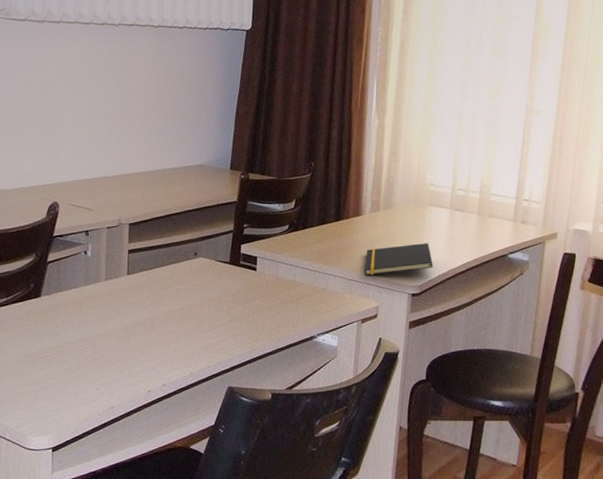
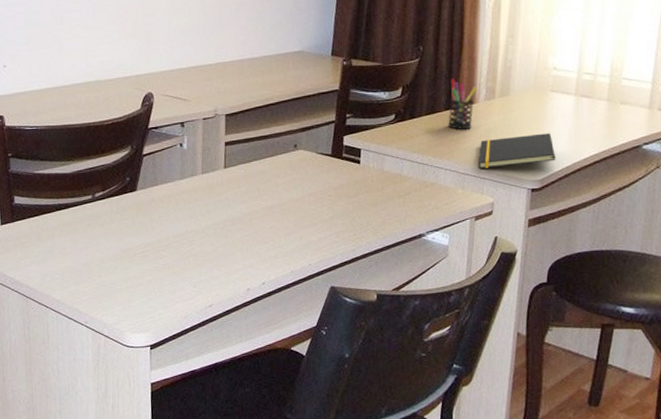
pen holder: none [337,192,364,239] -> present [448,78,478,129]

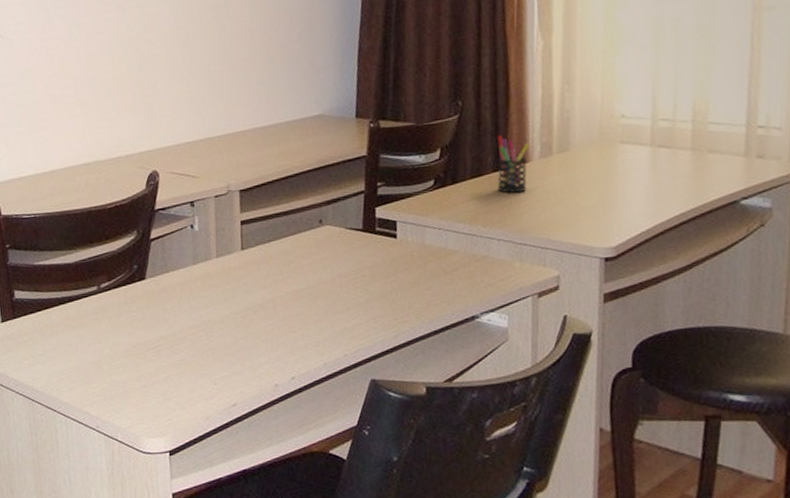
notepad: present [478,133,556,168] -> none [537,191,632,237]

